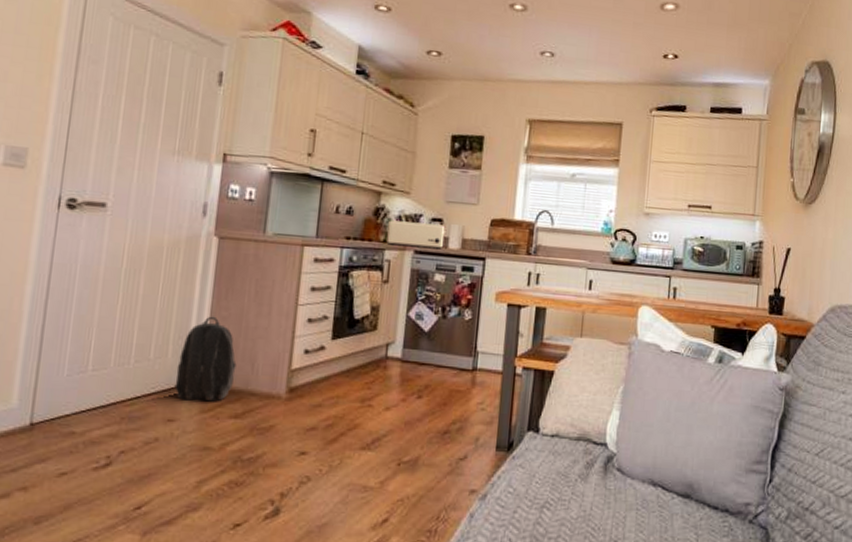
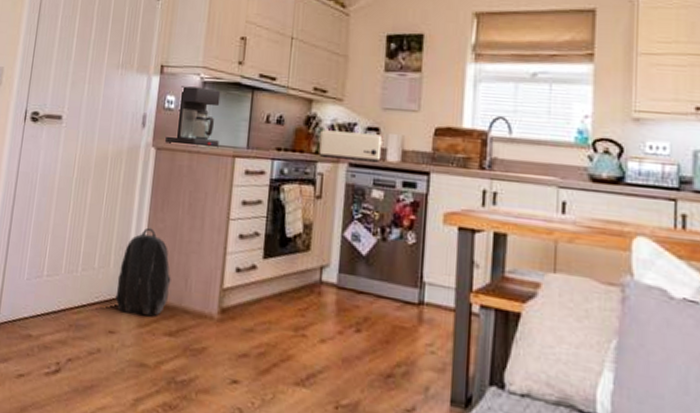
coffee maker: none [229,175,289,237] -> present [165,86,221,148]

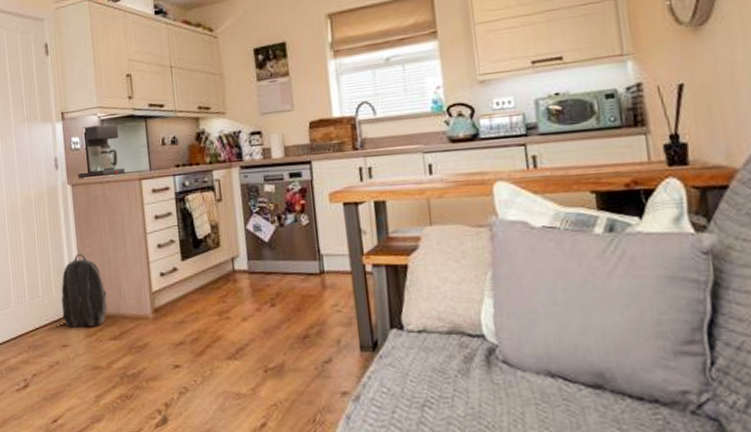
toaster: present [319,129,384,163] -> none [211,137,267,166]

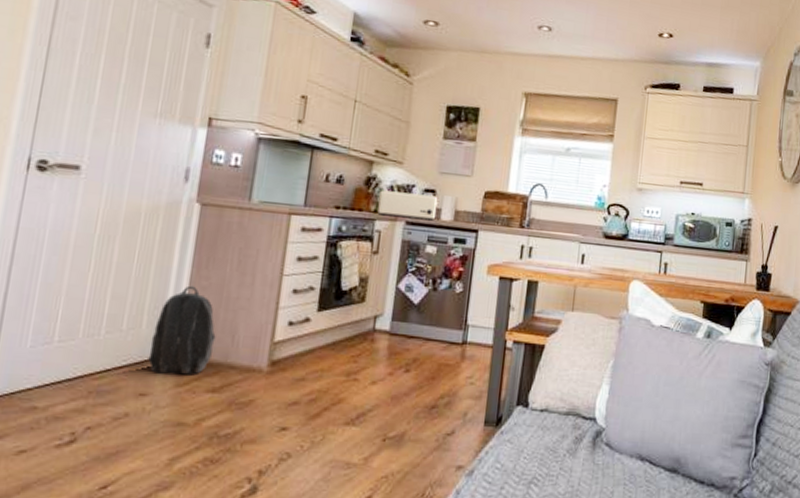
coffee maker: present [78,124,125,179] -> none [212,141,278,205]
toaster: none [211,137,267,166] -> present [377,190,439,222]

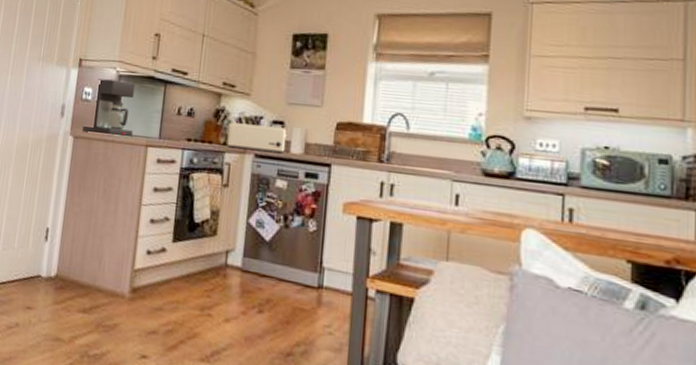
backpack: present [148,285,216,375] -> none [33,211,86,295]
coffee maker: none [212,141,278,205] -> present [82,79,136,138]

